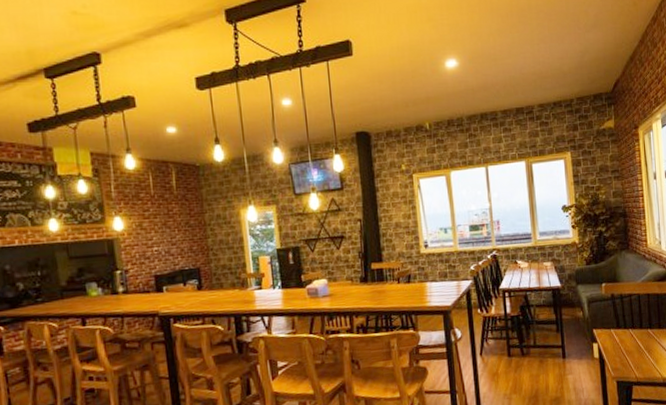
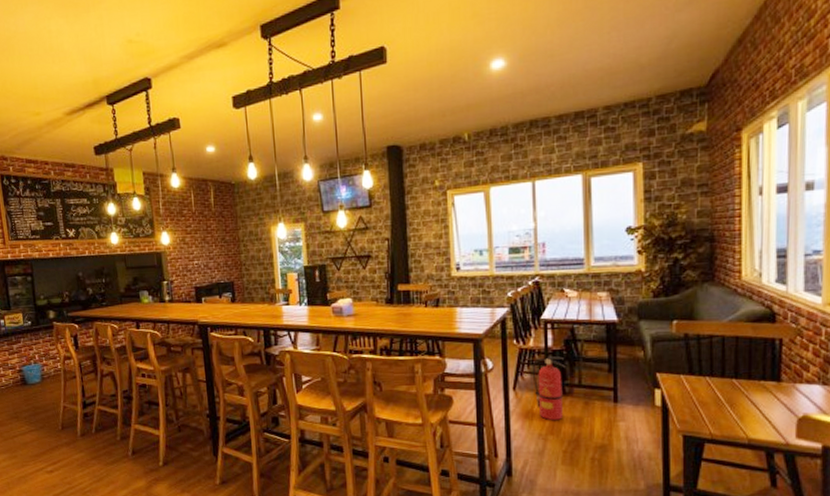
fire extinguisher: none [495,321,523,381] -> present [532,356,567,420]

